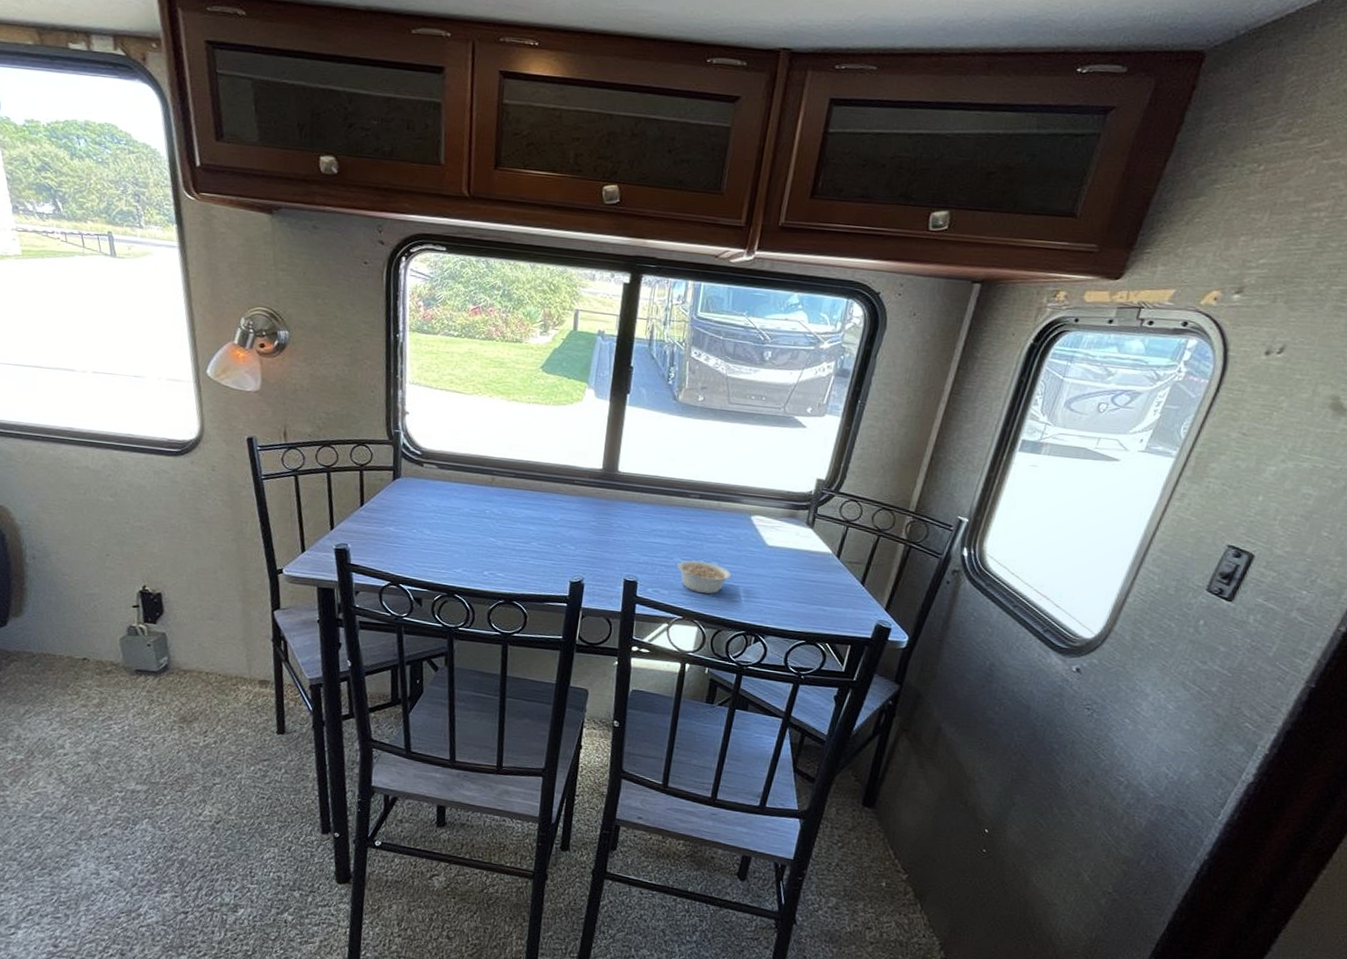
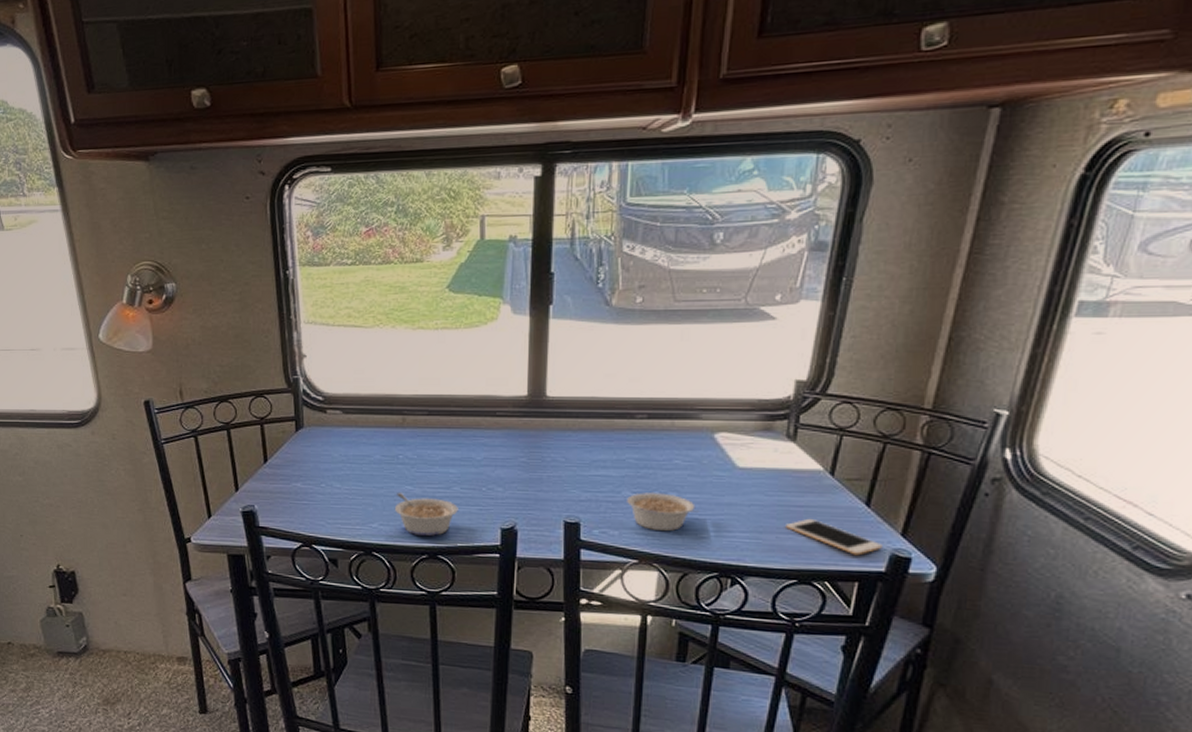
legume: none [477,543,535,584] -> present [394,493,458,536]
cell phone: none [800,591,871,624] -> present [786,518,883,556]

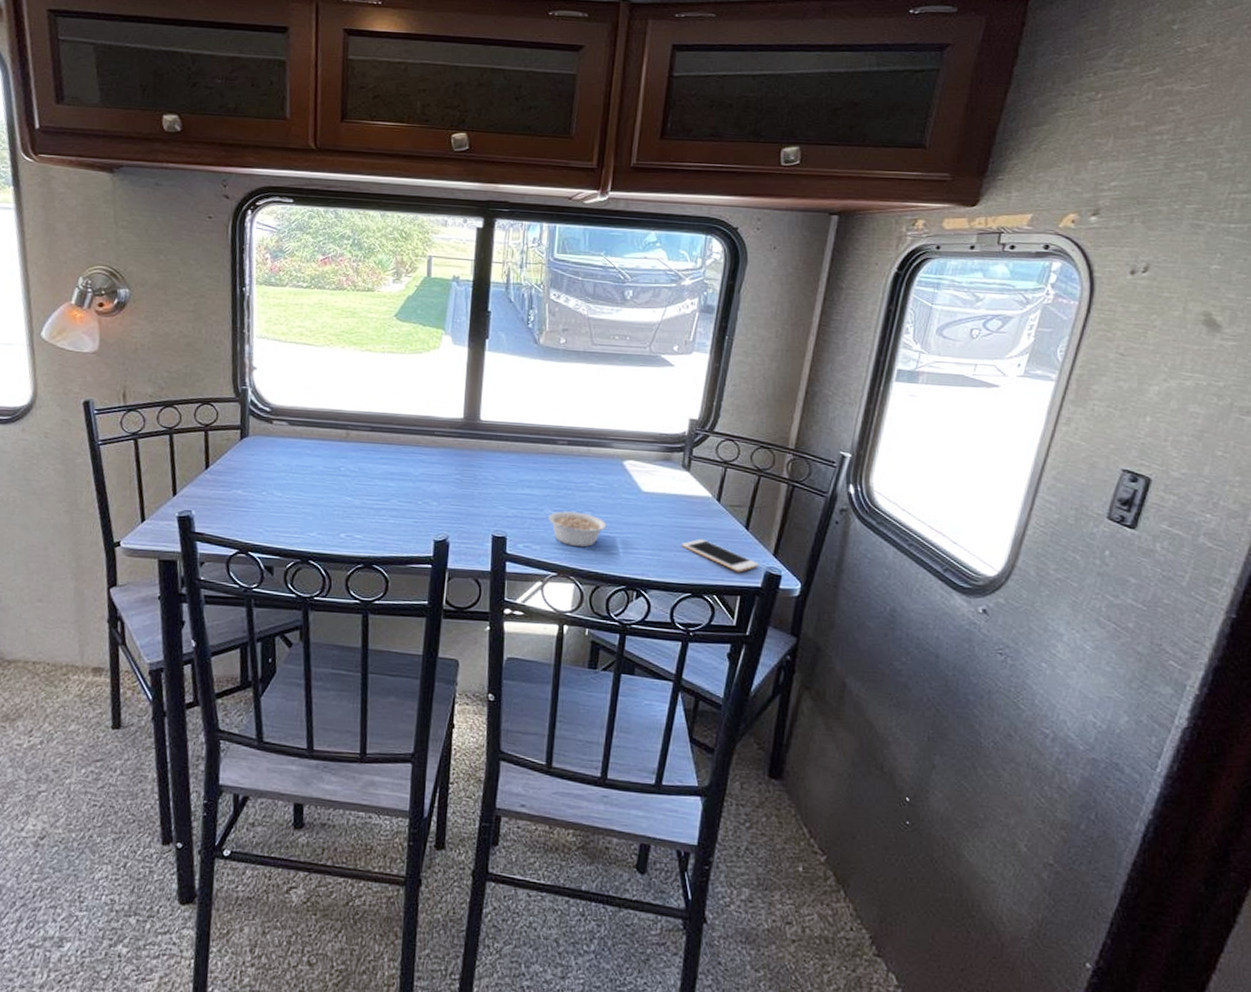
legume: present [394,493,458,536] -> none [333,503,395,546]

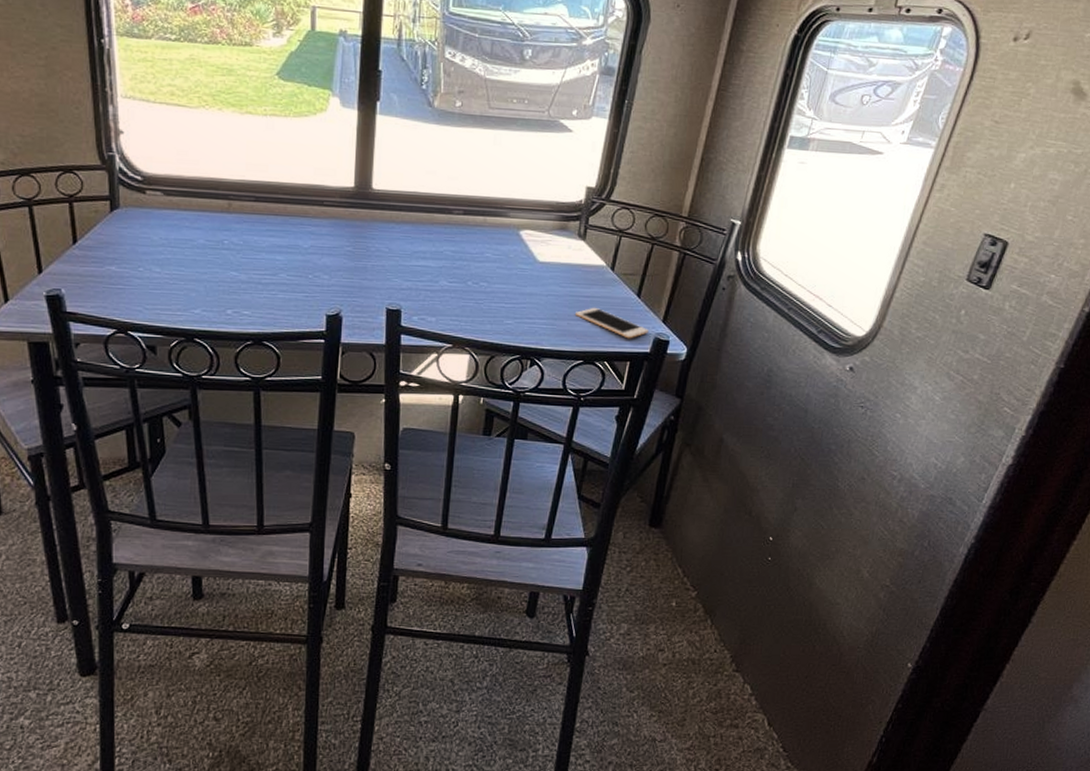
legume: present [548,511,610,548] -> none [444,282,505,319]

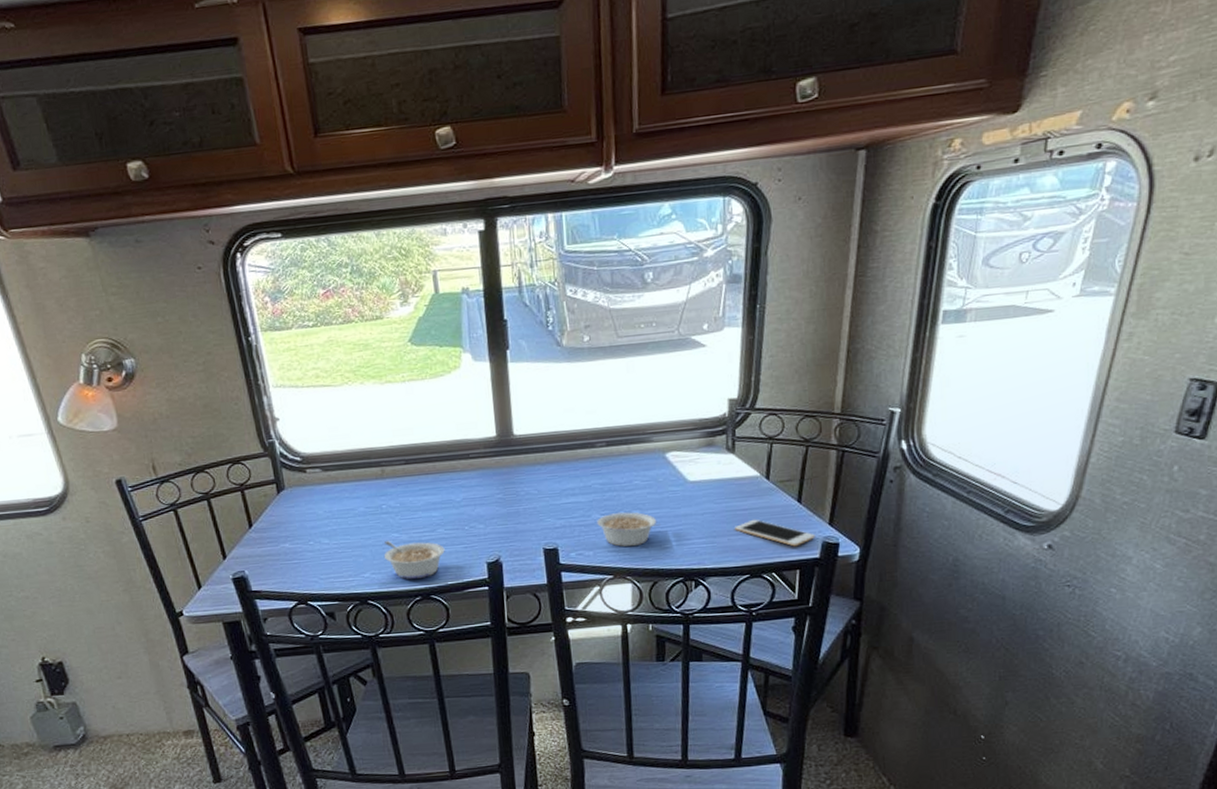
legume: none [218,279,285,322] -> present [383,541,445,579]
legume: none [444,282,505,319] -> present [597,512,660,547]

